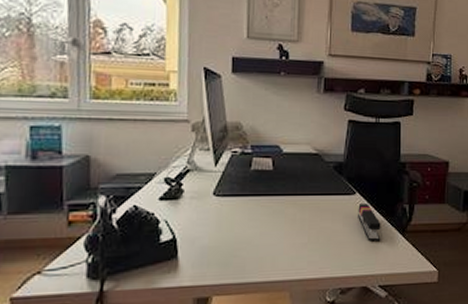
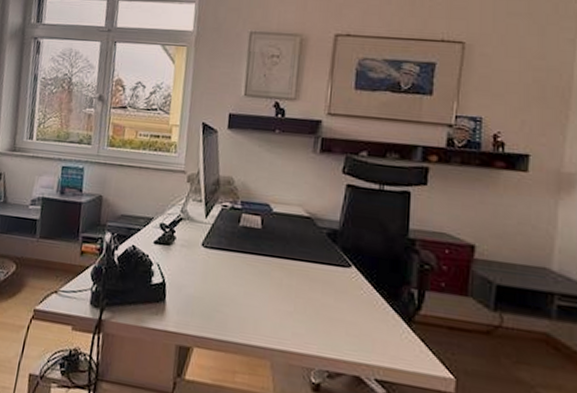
stapler: present [358,204,381,242] -> none [353,279,381,327]

